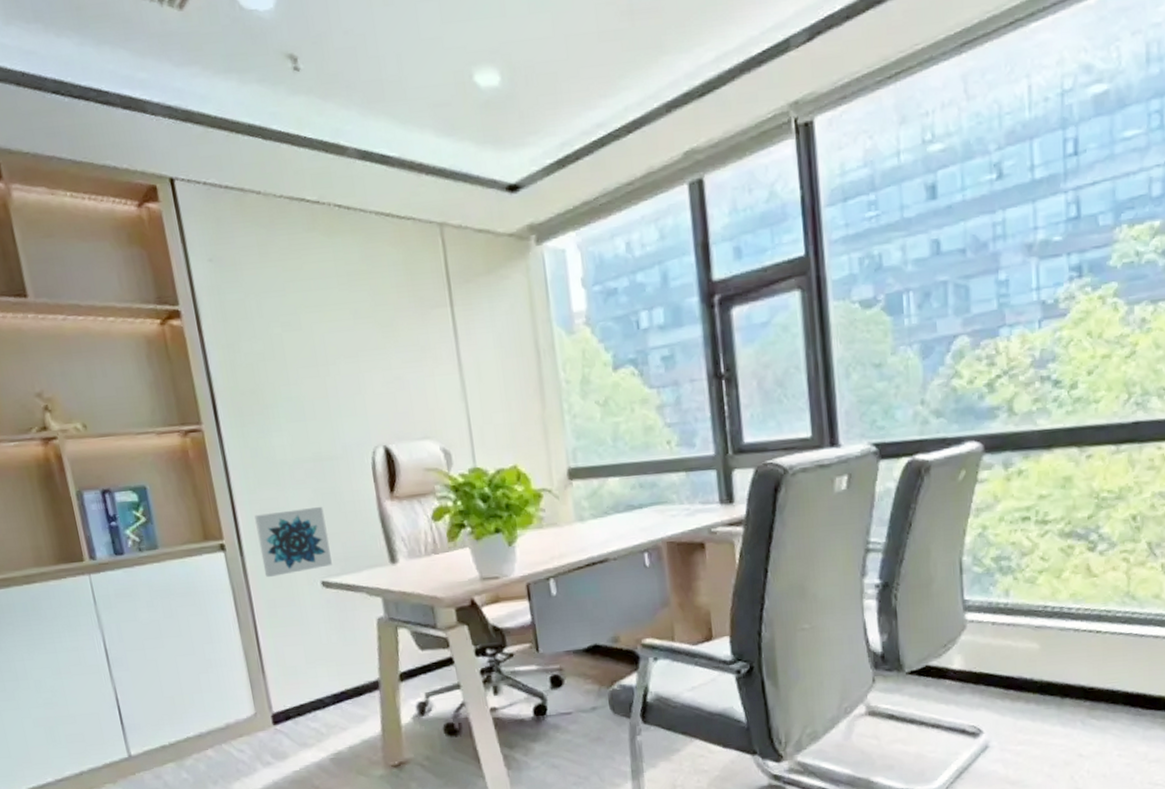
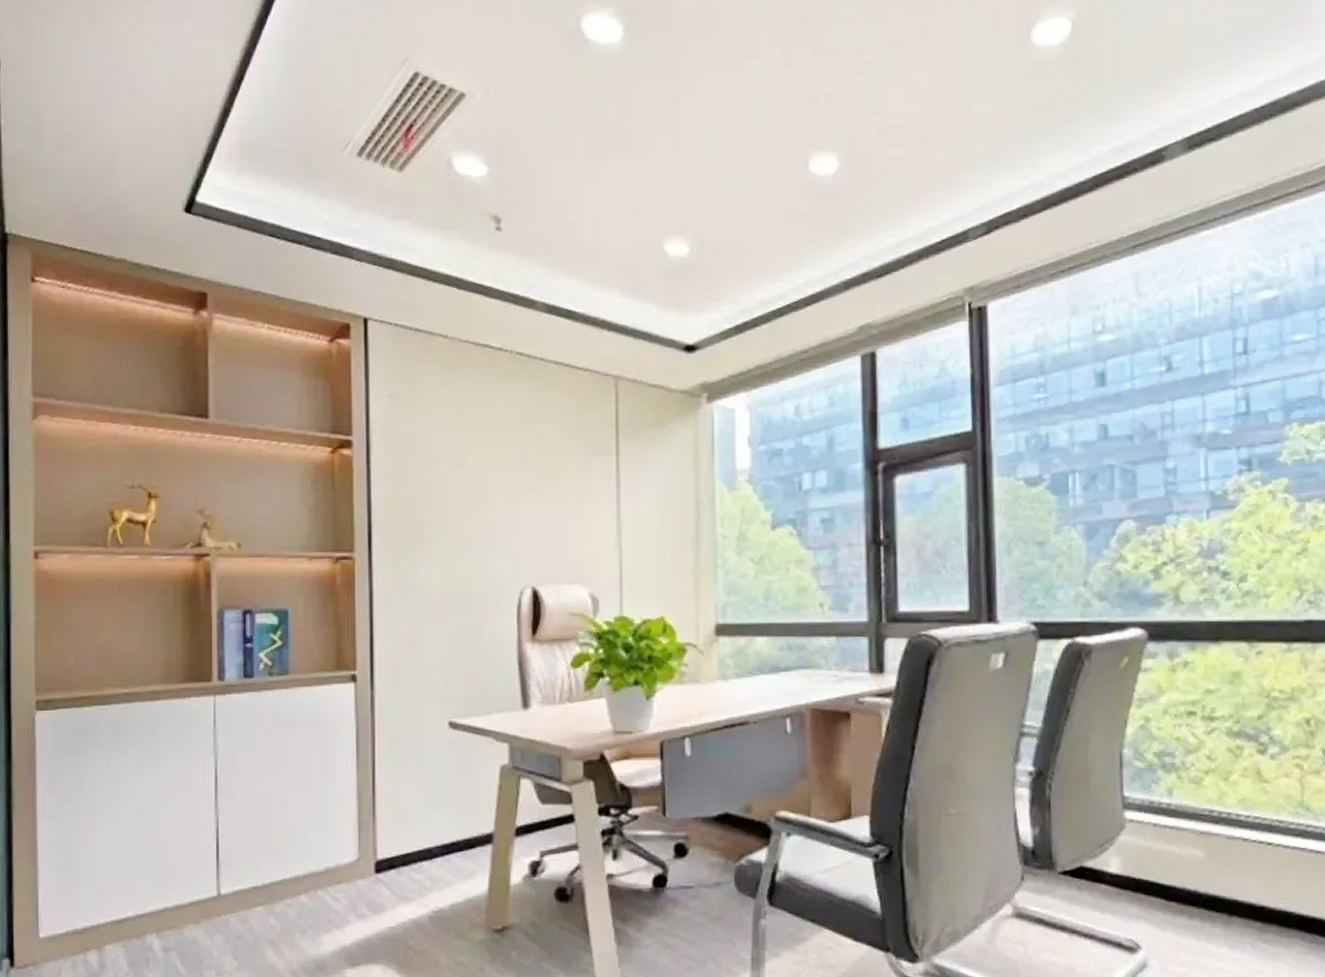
wall art: present [255,507,332,578] -> none [391,644,462,714]

